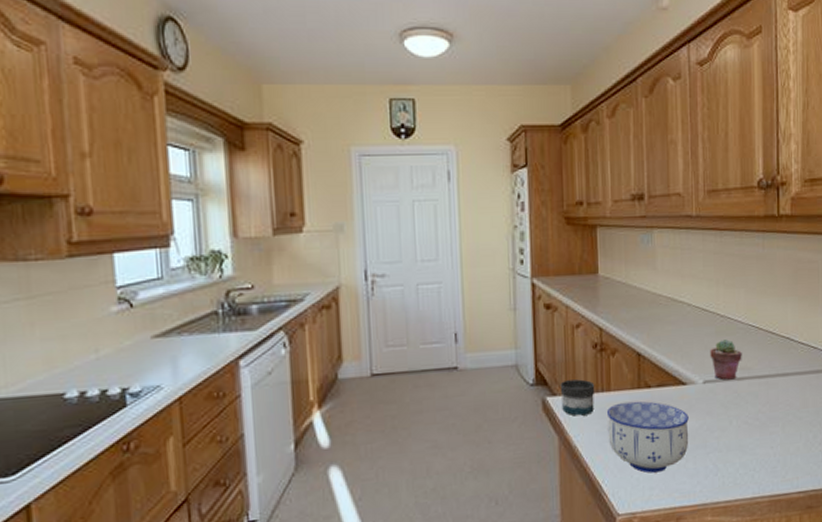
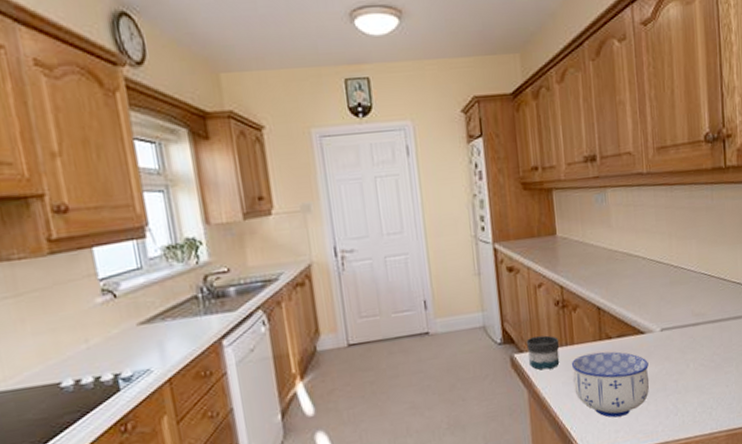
potted succulent: present [710,339,742,380] -> none [666,288,696,327]

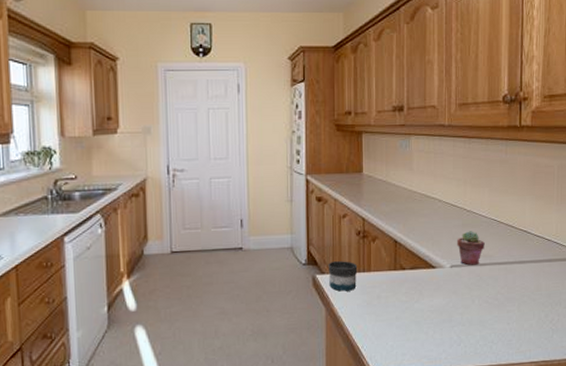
bowl: present [571,351,649,418] -> none [366,280,437,342]
potted succulent: none [666,288,696,327] -> present [457,231,485,265]

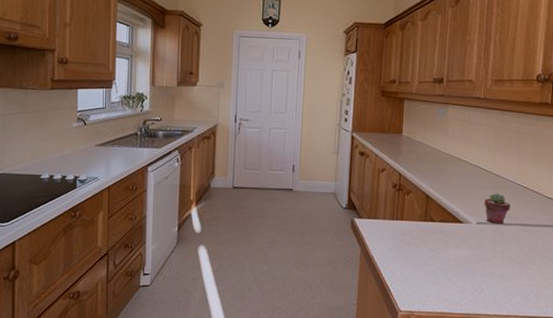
mug: present [328,261,358,292] -> none [365,208,392,235]

